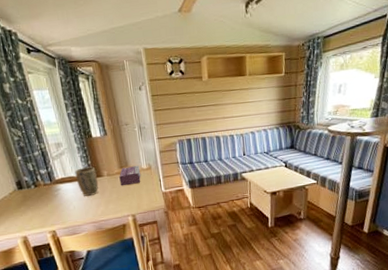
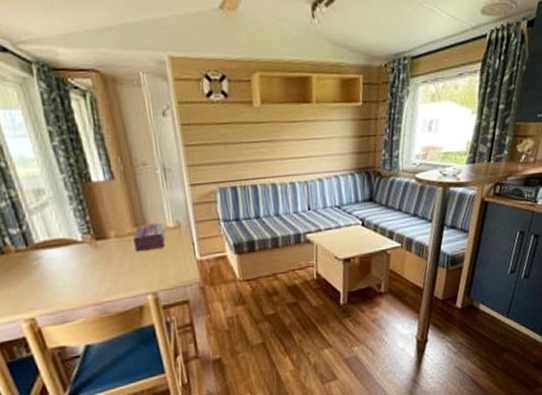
plant pot: present [75,166,99,196] -> none [65,224,102,267]

